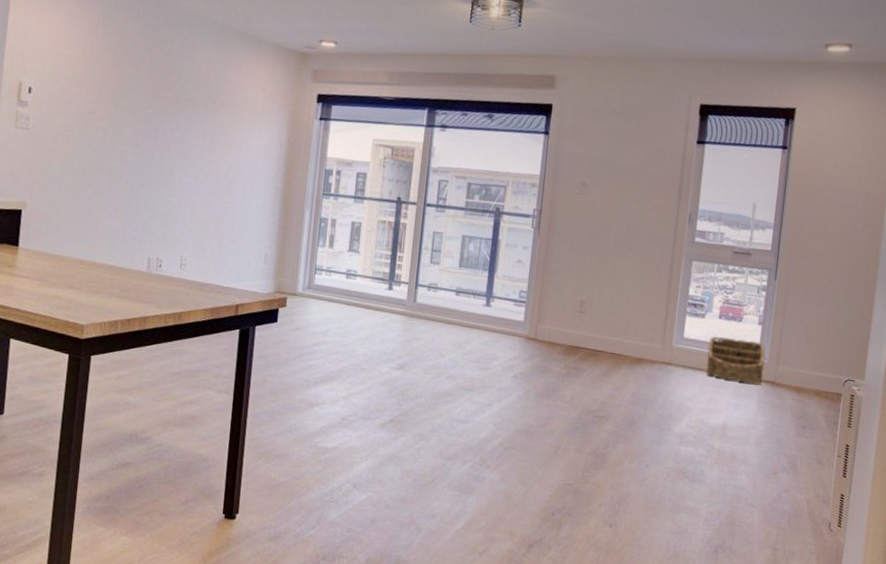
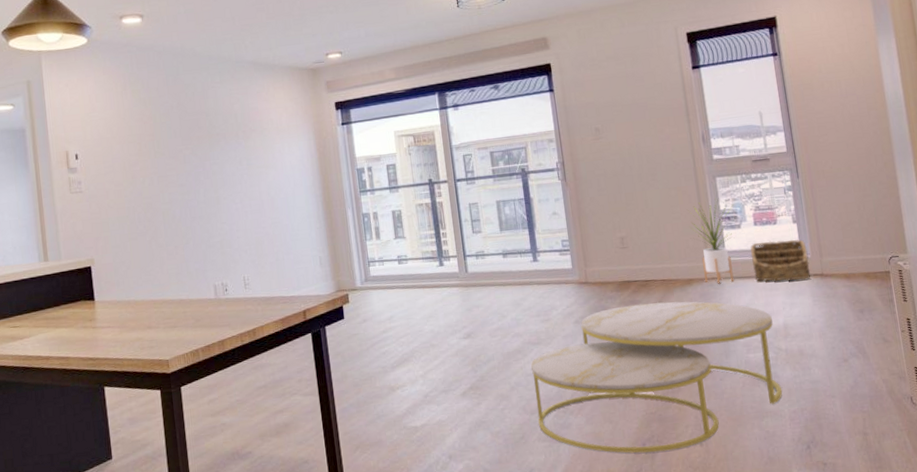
coffee table: none [452,370,713,526] -> present [530,301,783,453]
house plant: none [655,282,704,370] -> present [688,199,734,284]

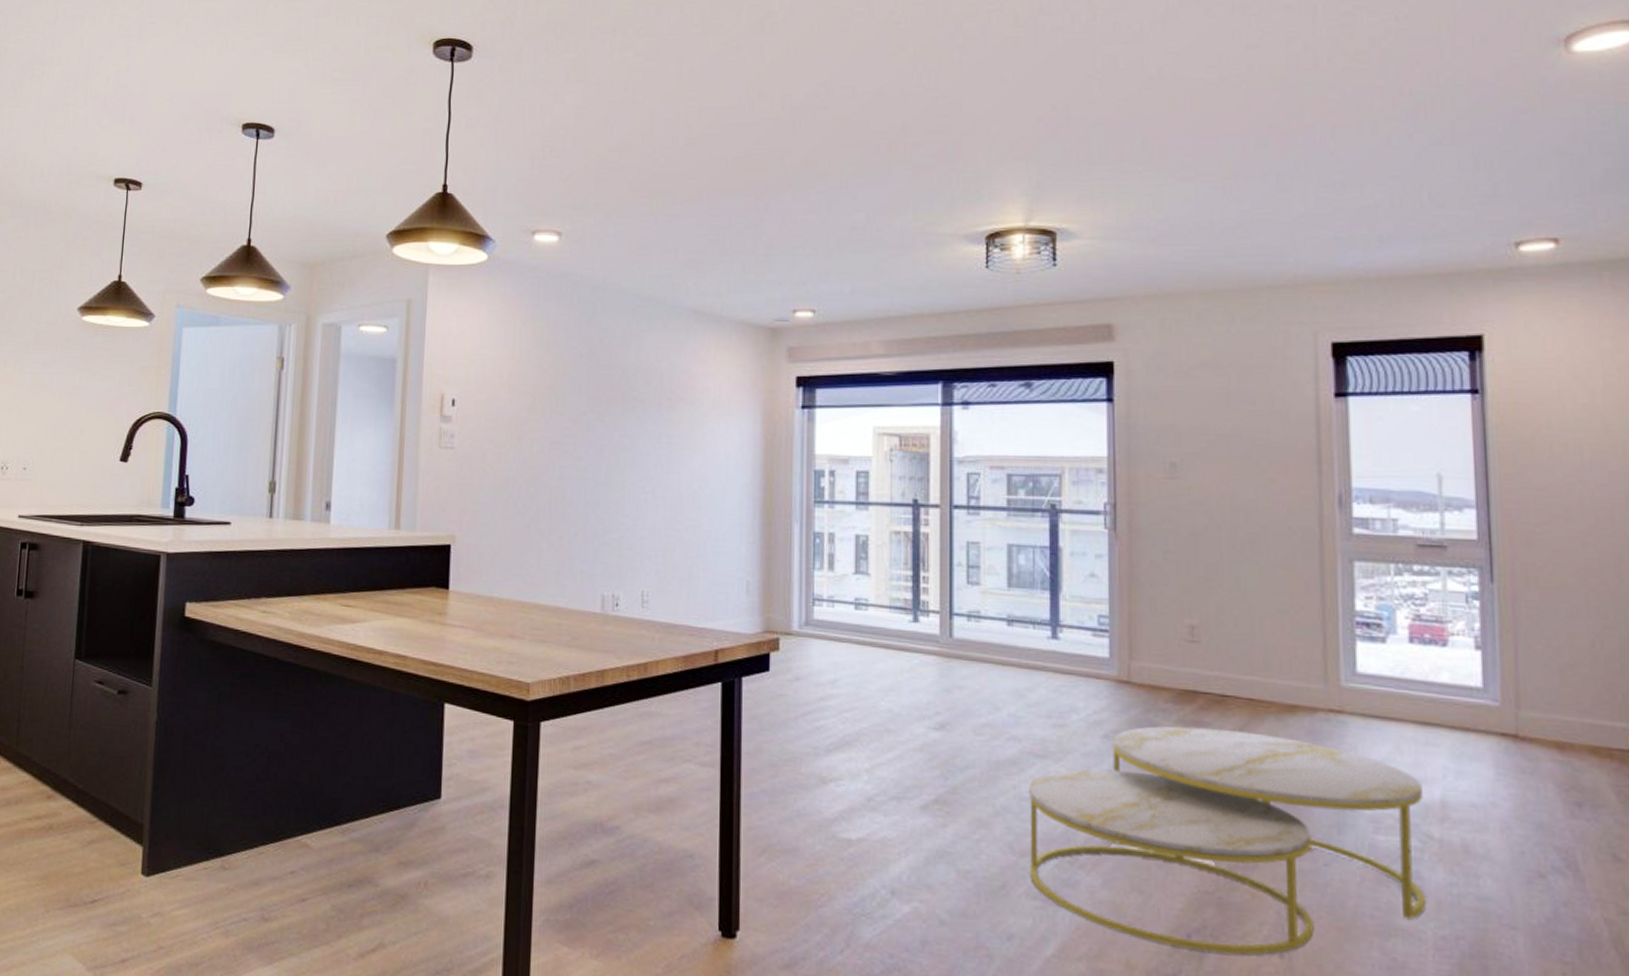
house plant: present [688,199,734,284] -> none [1302,593,1380,721]
basket: present [750,239,811,282] -> none [1397,668,1497,739]

